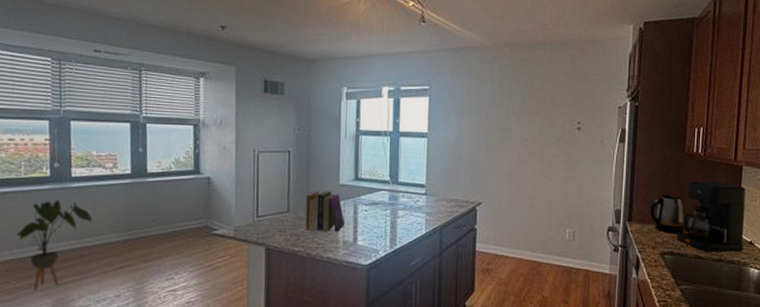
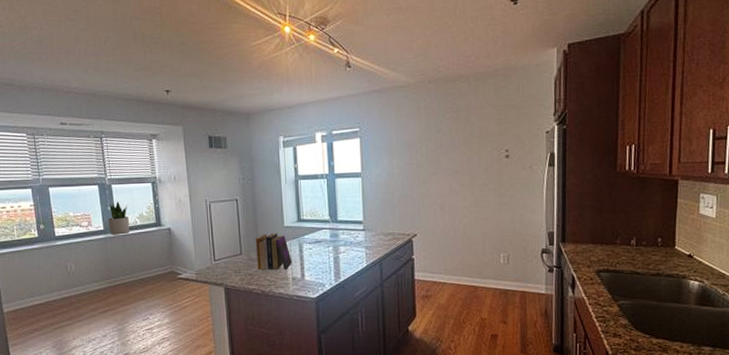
house plant: present [16,200,93,290] -> none [17,257,77,334]
planter: none [137,143,163,181] -> present [109,201,130,235]
kettle: present [650,194,685,235] -> none [583,213,620,252]
coffee maker: present [676,181,746,252] -> none [611,198,683,267]

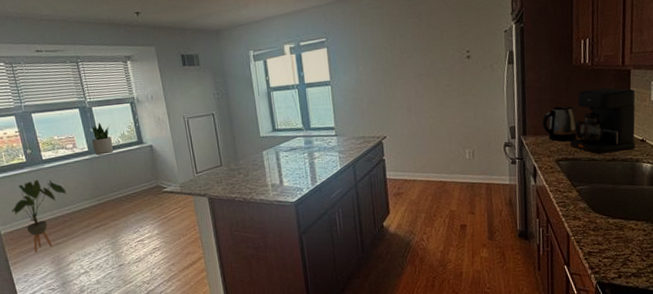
house plant: none [17,257,77,334] -> present [11,179,67,252]
books: present [256,233,292,270] -> none [234,143,270,179]
kettle: none [583,213,620,252] -> present [542,105,577,142]
coffee maker: none [611,198,683,267] -> present [569,88,636,154]

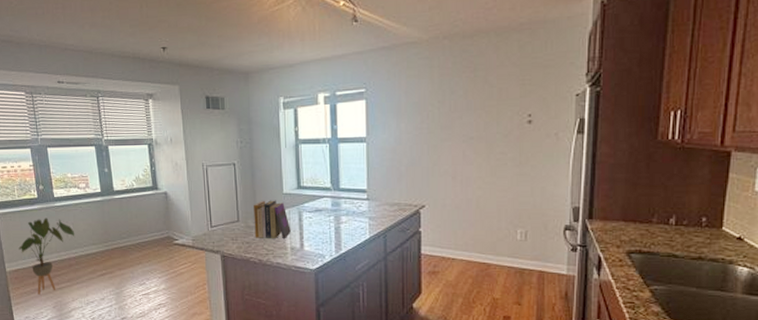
planter: present [91,123,114,155] -> none [106,163,127,198]
books: none [234,143,270,179] -> present [254,200,291,238]
kettle: present [542,105,577,142] -> none [614,188,657,232]
coffee maker: present [569,88,636,154] -> none [645,172,735,249]

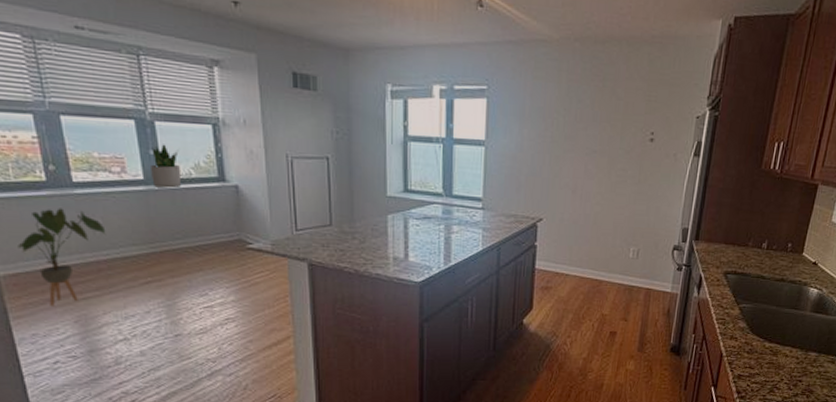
planter: none [106,163,127,198] -> present [151,144,182,189]
books: present [254,200,291,238] -> none [350,202,394,247]

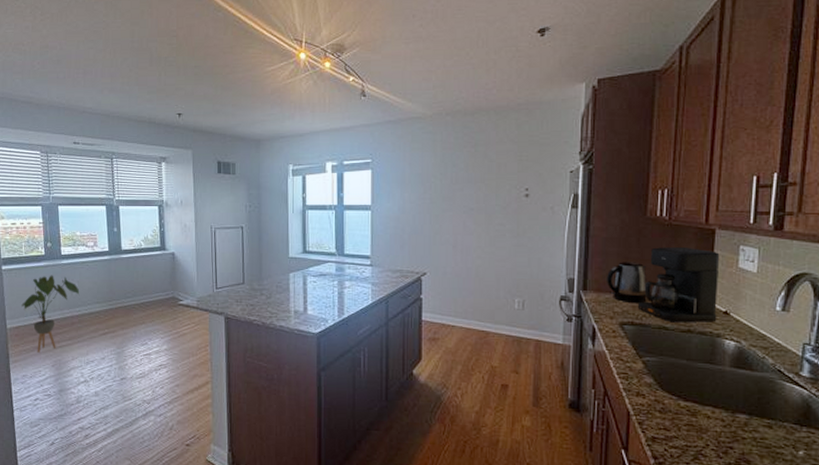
planter: present [151,144,182,189] -> none [114,223,135,257]
kettle: none [717,213,755,254] -> present [607,262,647,304]
coffee maker: none [741,200,818,272] -> present [637,247,720,322]

